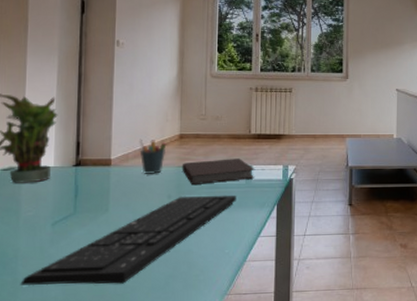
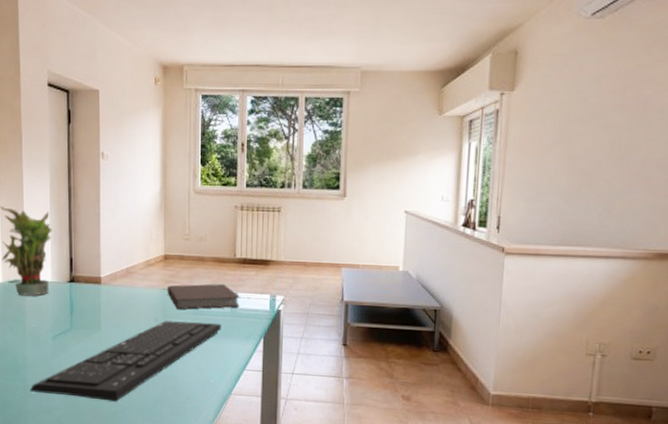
pen holder: present [140,139,167,174] -> none [126,257,152,295]

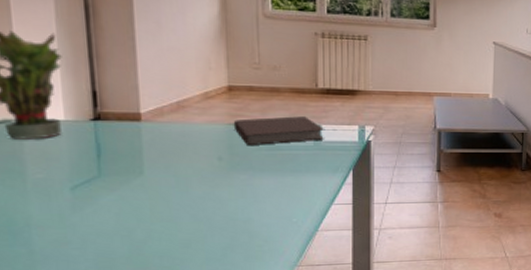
keyboard: present [30,321,221,402] -> none [38,158,303,258]

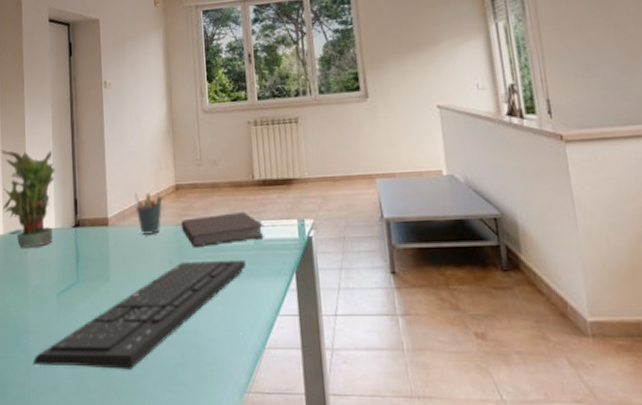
keyboard: none [38,158,303,258] -> present [32,259,246,370]
pen holder: none [176,89,212,132] -> present [134,192,163,235]

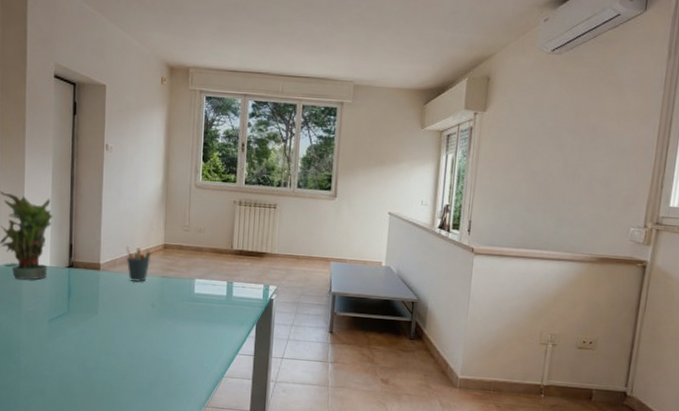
keyboard: present [32,259,246,370] -> none [23,307,217,384]
notebook: present [180,212,265,247] -> none [165,273,236,297]

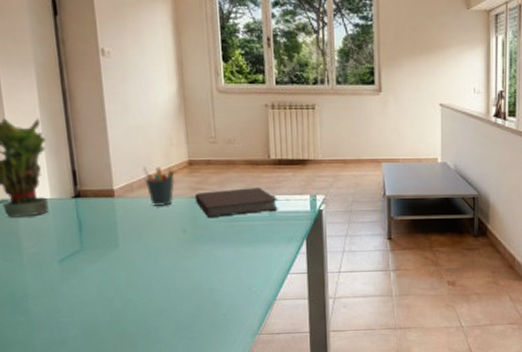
notebook: none [165,273,236,297] -> present [194,188,279,217]

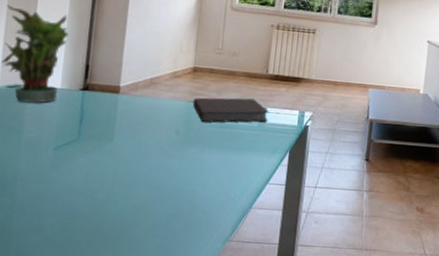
pen holder: present [143,166,175,206] -> none [150,68,179,107]

